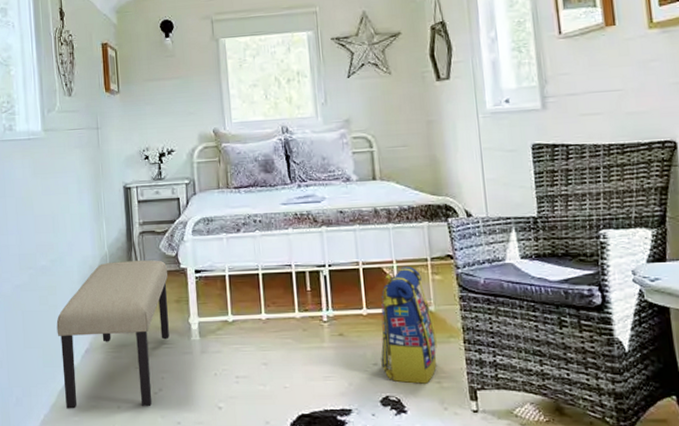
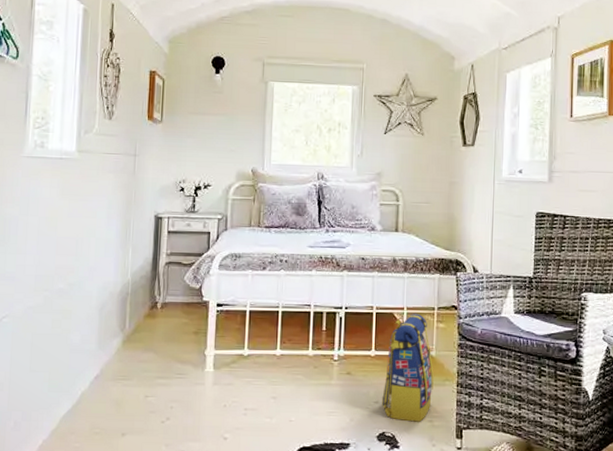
bench: present [56,260,169,409] -> none [67,290,190,435]

